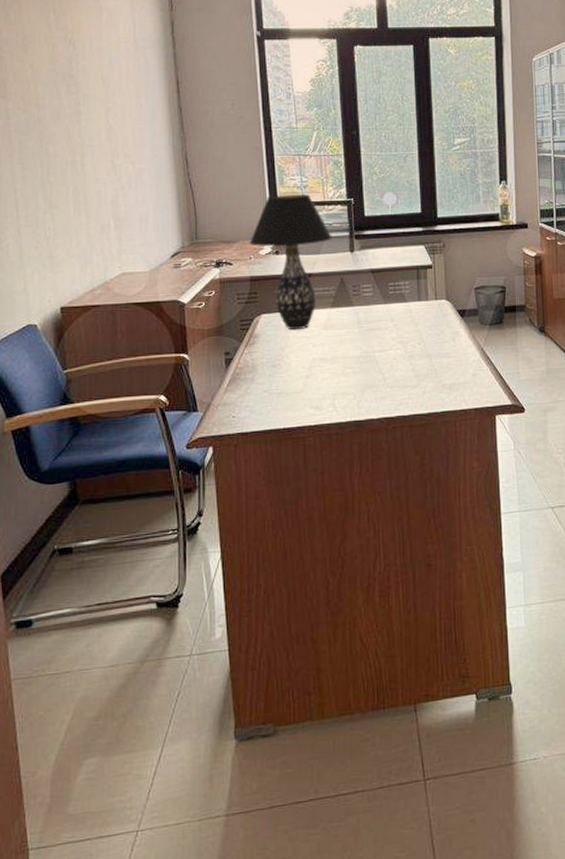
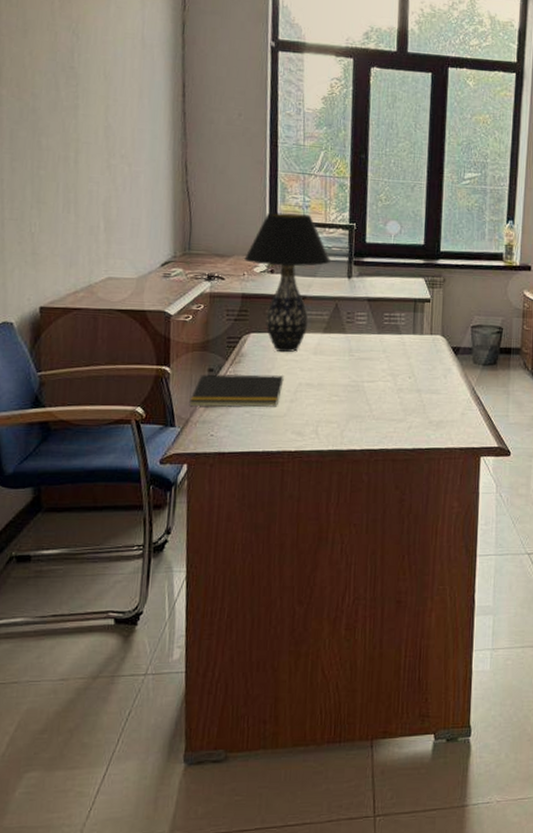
notepad: none [209,353,298,391] -> present [189,374,284,408]

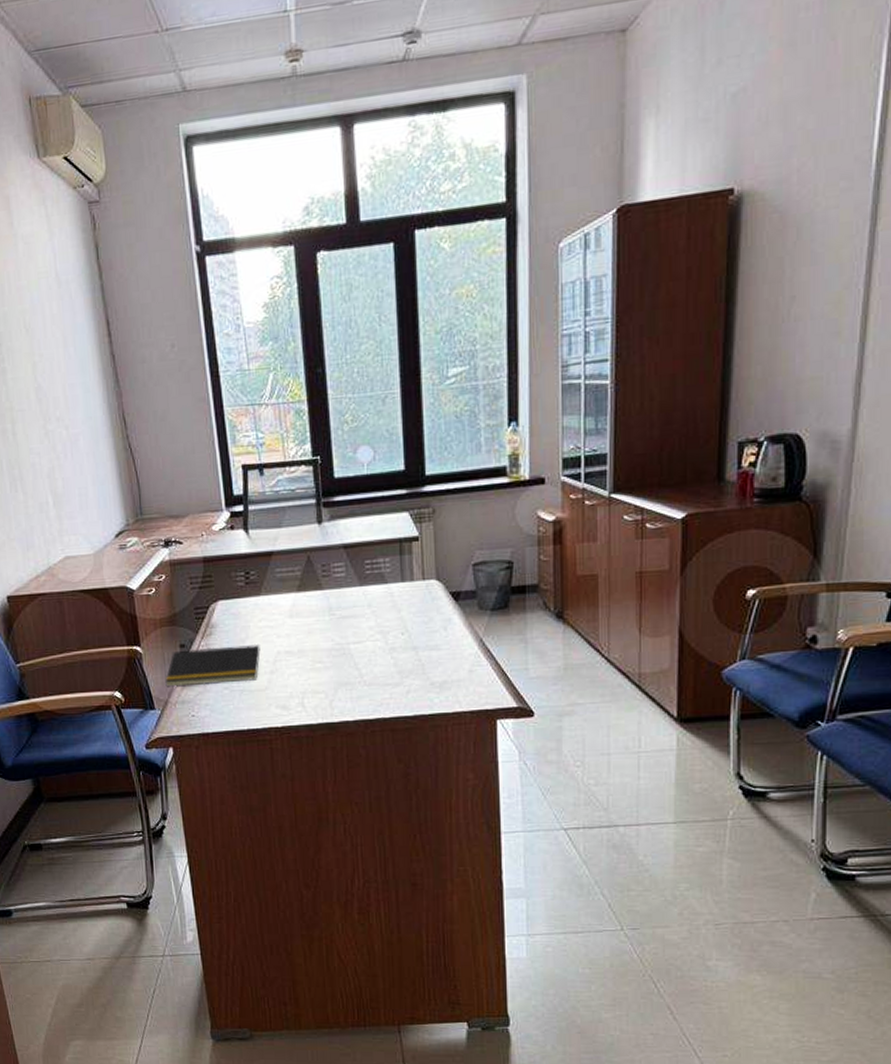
table lamp: present [244,212,332,353] -> none [200,454,297,619]

